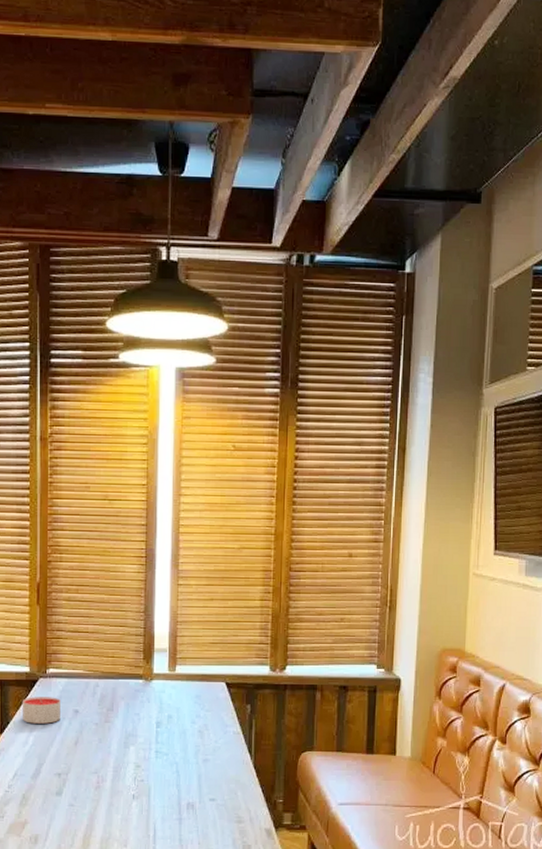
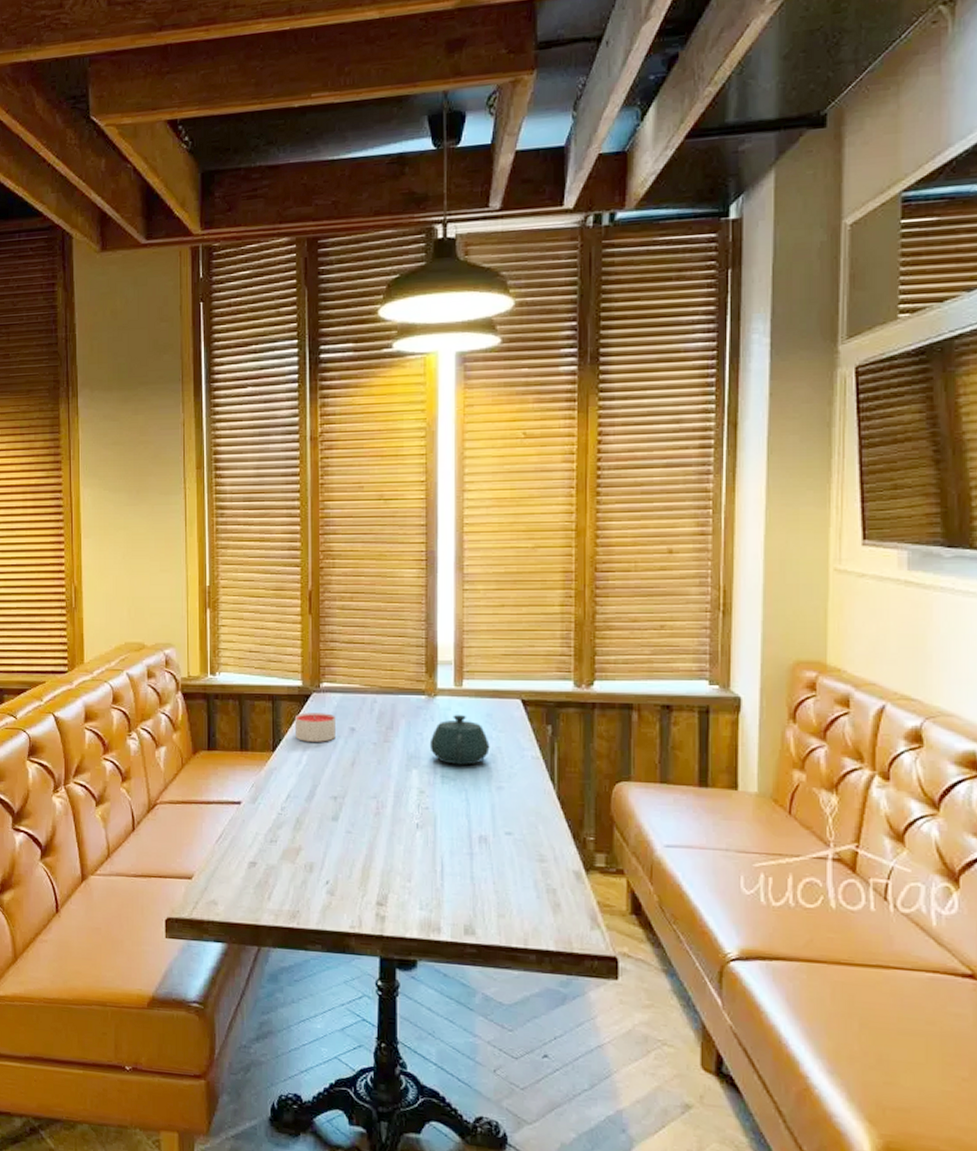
teapot: none [145,696,198,741] -> present [429,714,490,766]

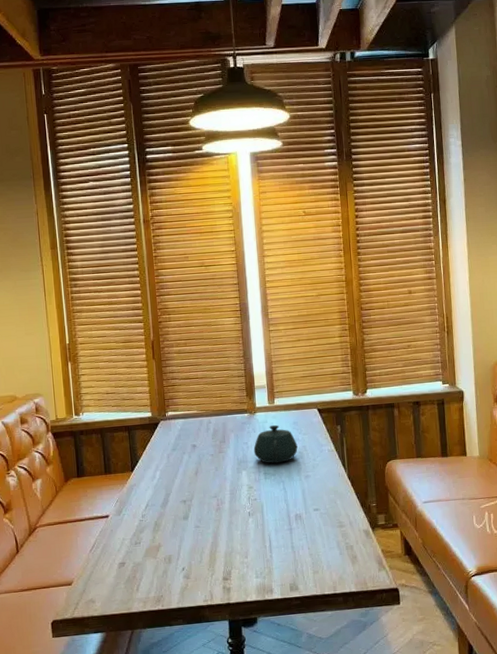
candle: present [295,712,336,742] -> none [148,436,181,460]

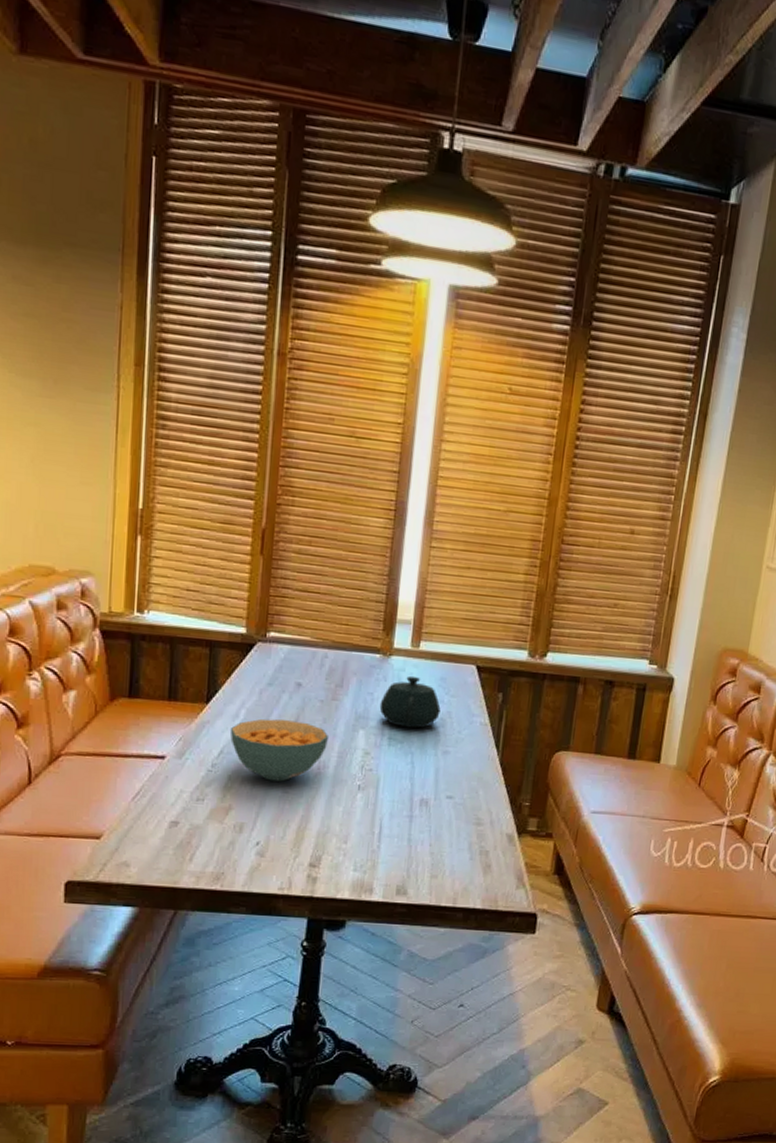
cereal bowl: none [151,472,222,520] -> present [230,718,330,782]

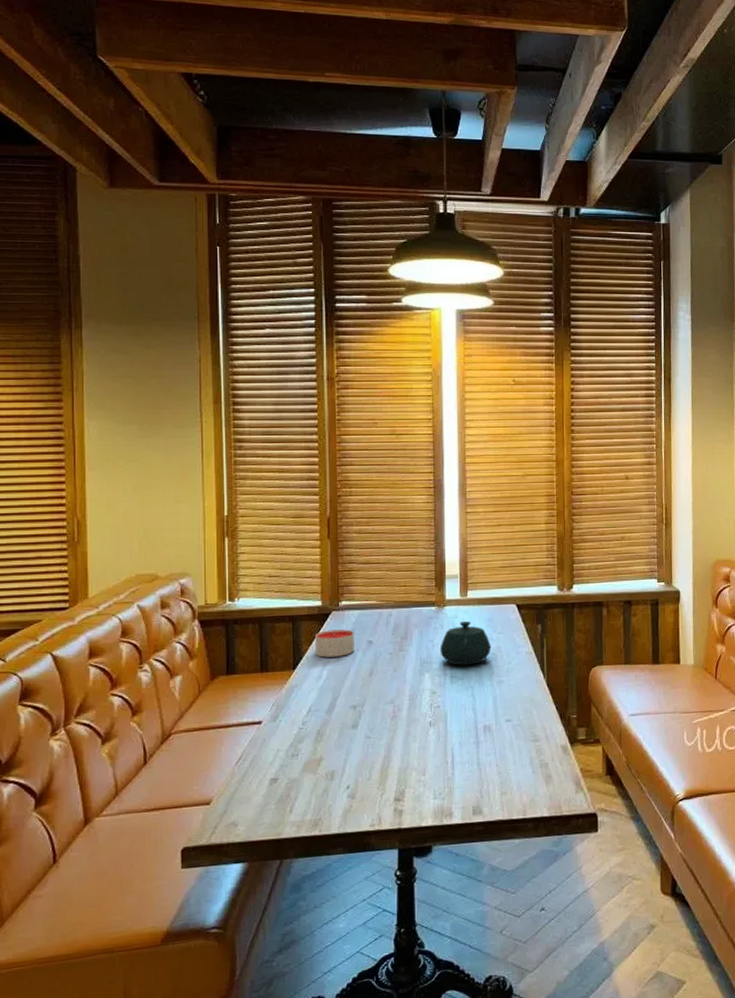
cereal bowl: present [230,718,330,782] -> none [315,673,401,729]
candle: none [234,663,281,696] -> present [315,629,354,658]

